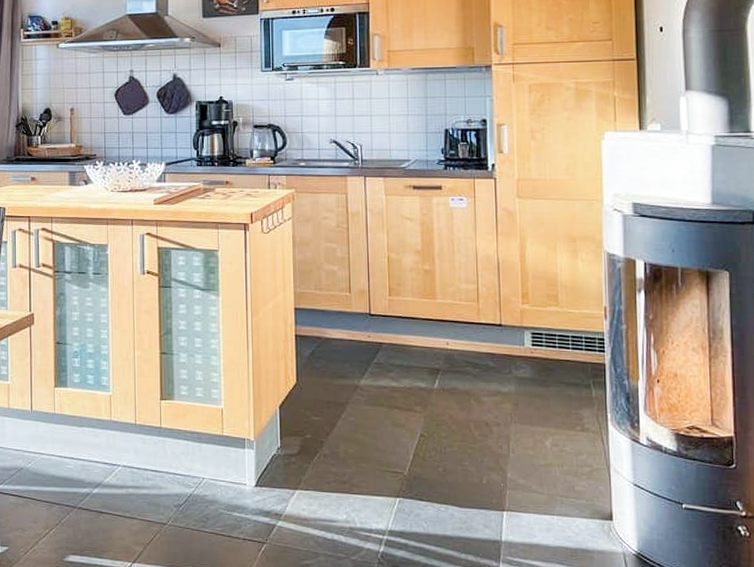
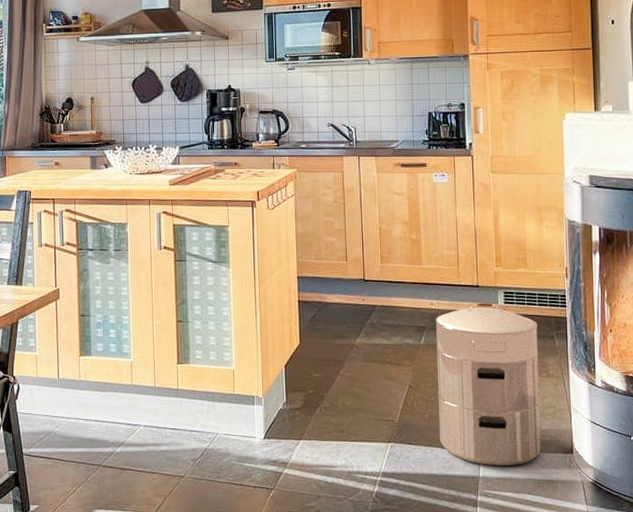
waste bin: none [451,344,574,531] -> present [435,302,541,466]

